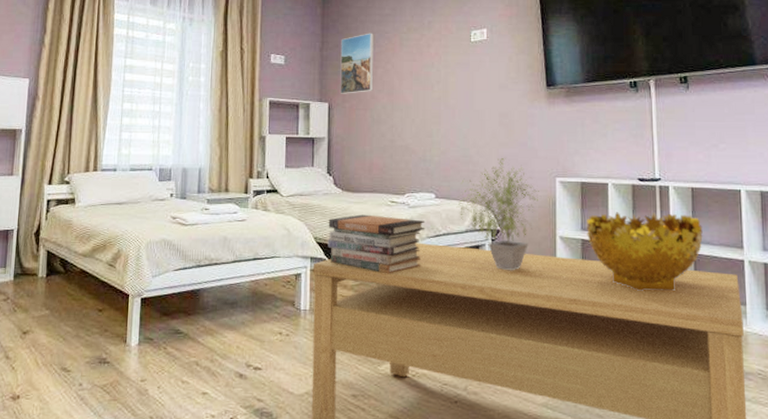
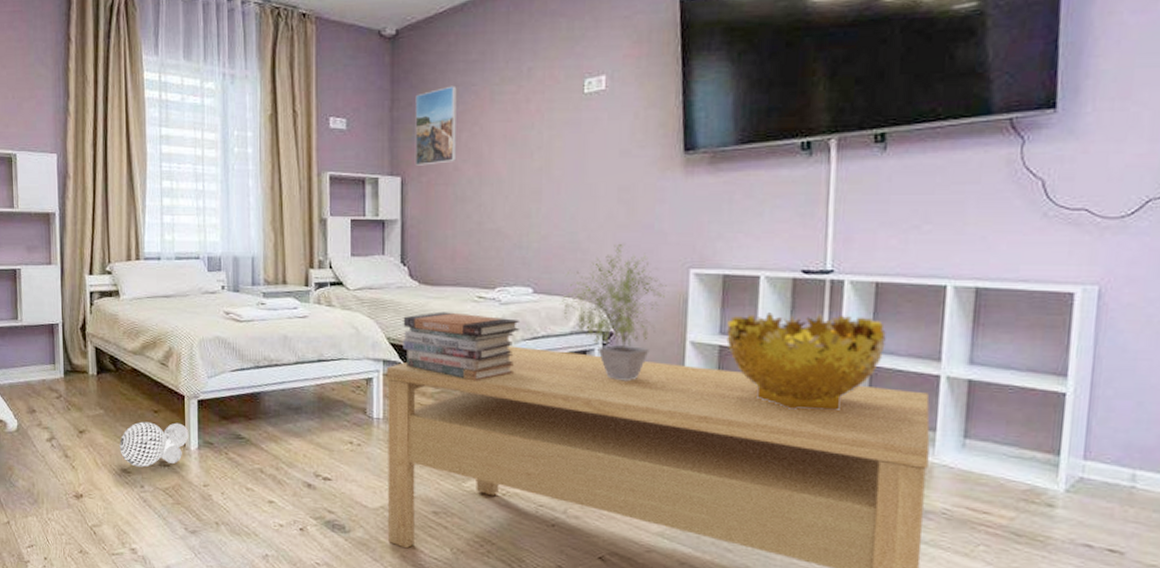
decorative ball: none [61,320,131,365] -> present [119,421,189,467]

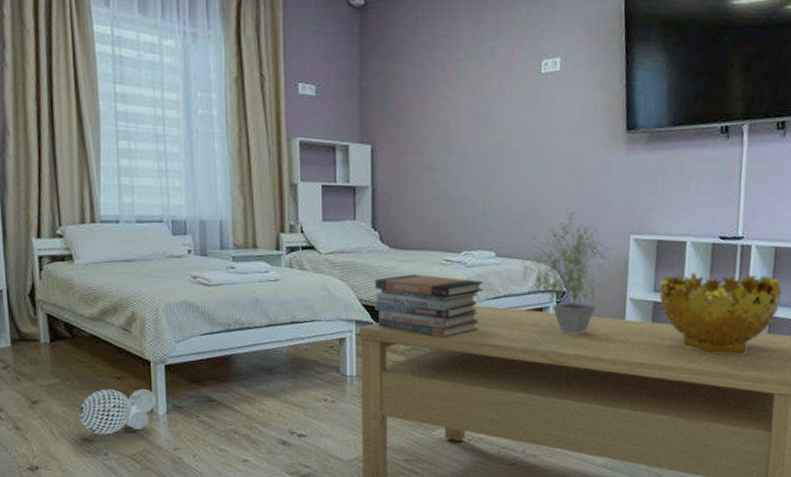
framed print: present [415,85,457,166] -> none [384,58,425,135]

